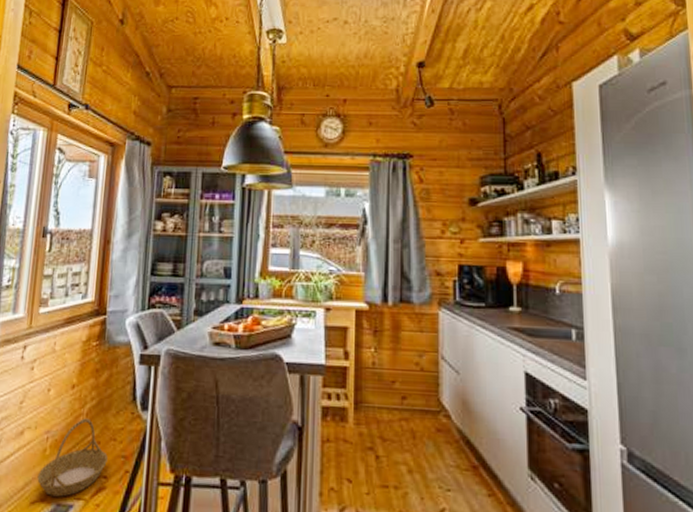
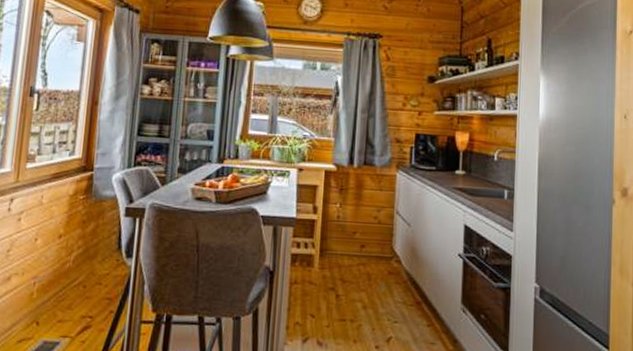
basket: present [37,418,108,497] -> none [24,265,93,335]

